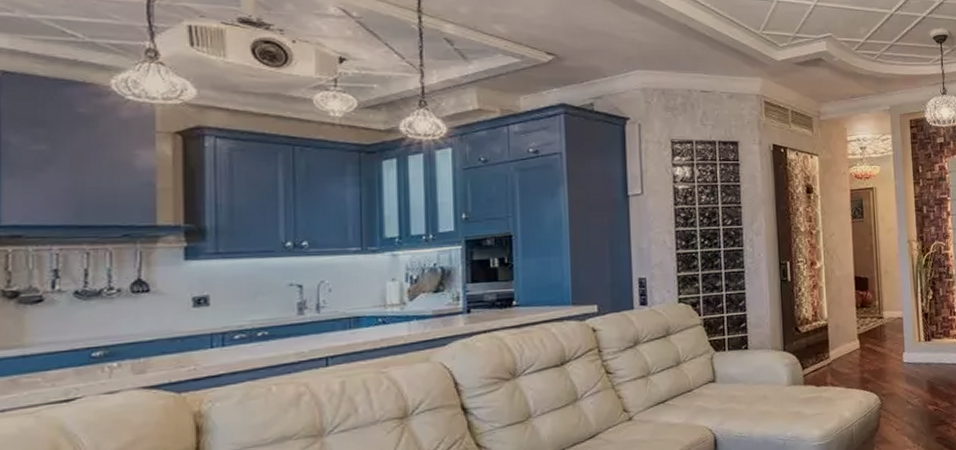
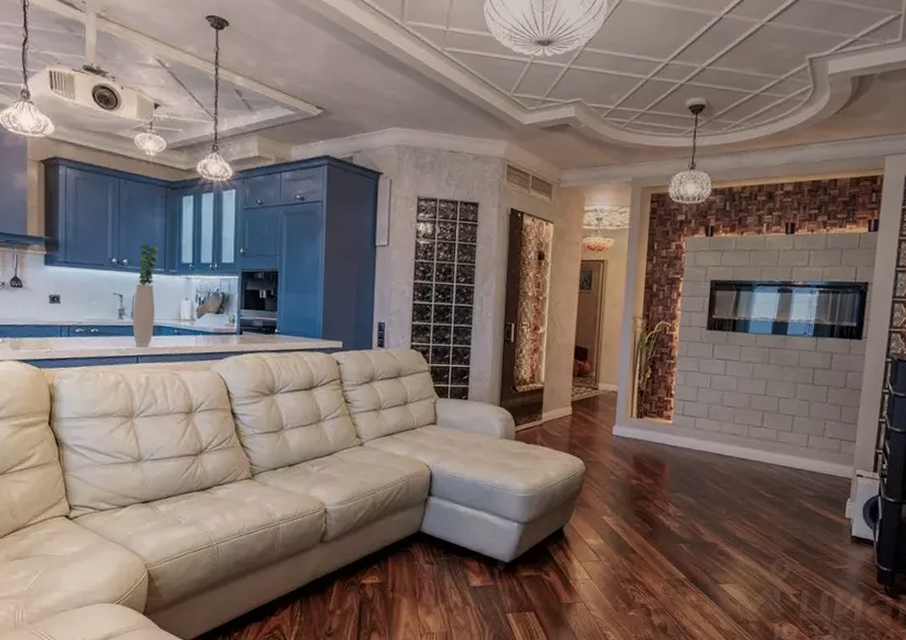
vase: none [318,216,354,347] -> present [132,240,160,348]

